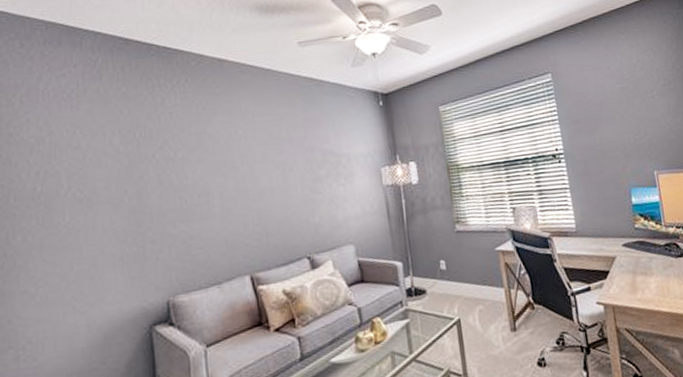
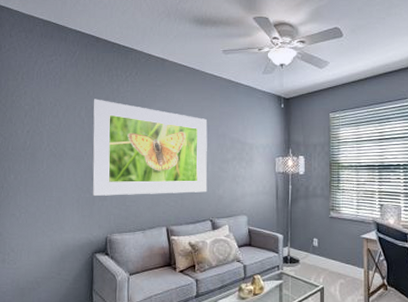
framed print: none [129,119,299,250] -> present [92,99,208,197]

